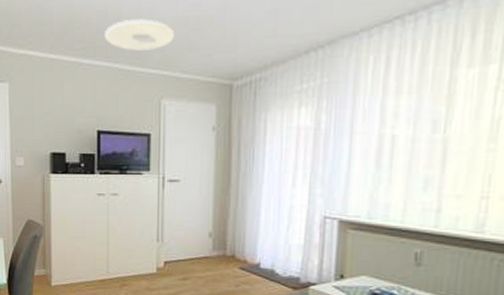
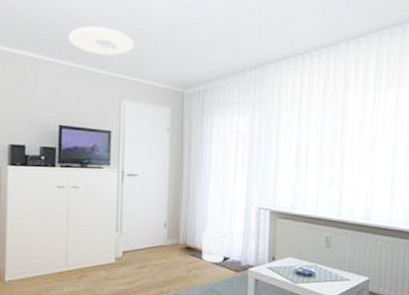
waste bin: none [252,242,282,279] -> present [201,231,226,263]

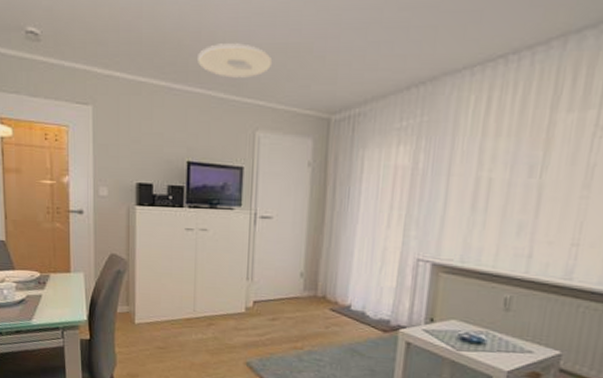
waste bin: present [201,231,226,263] -> none [343,283,373,321]

